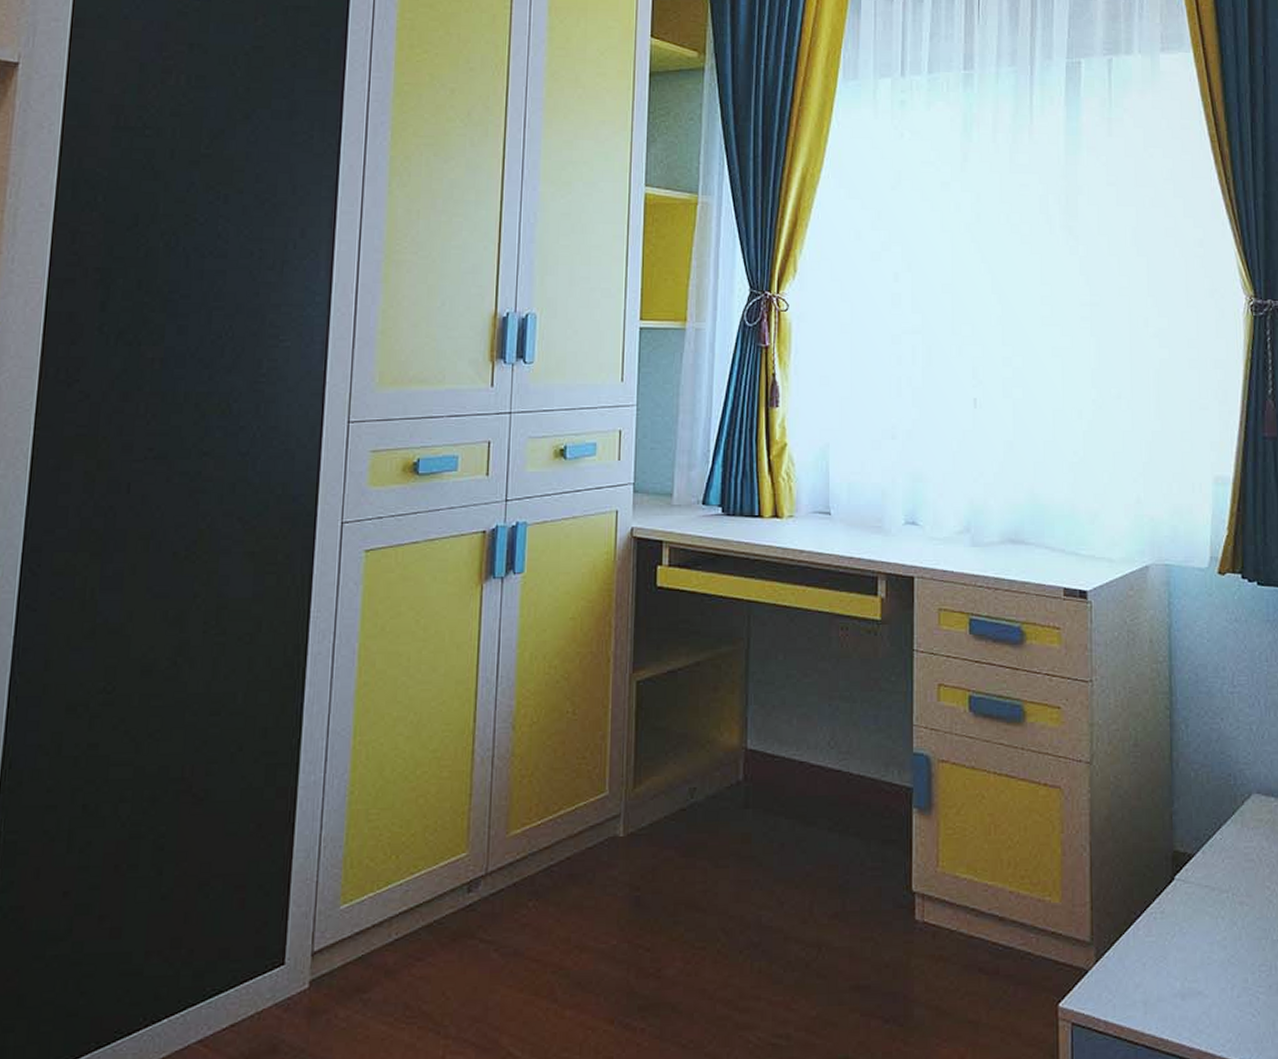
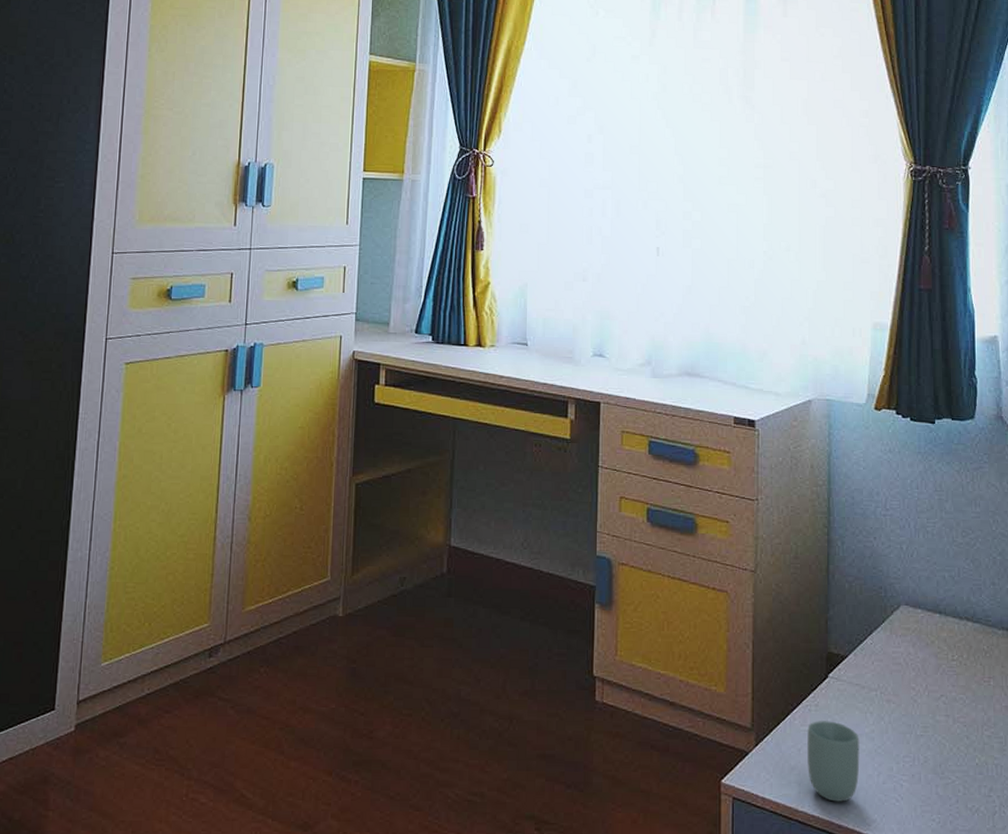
cup: none [1153,929,1212,1022] -> present [807,721,860,802]

